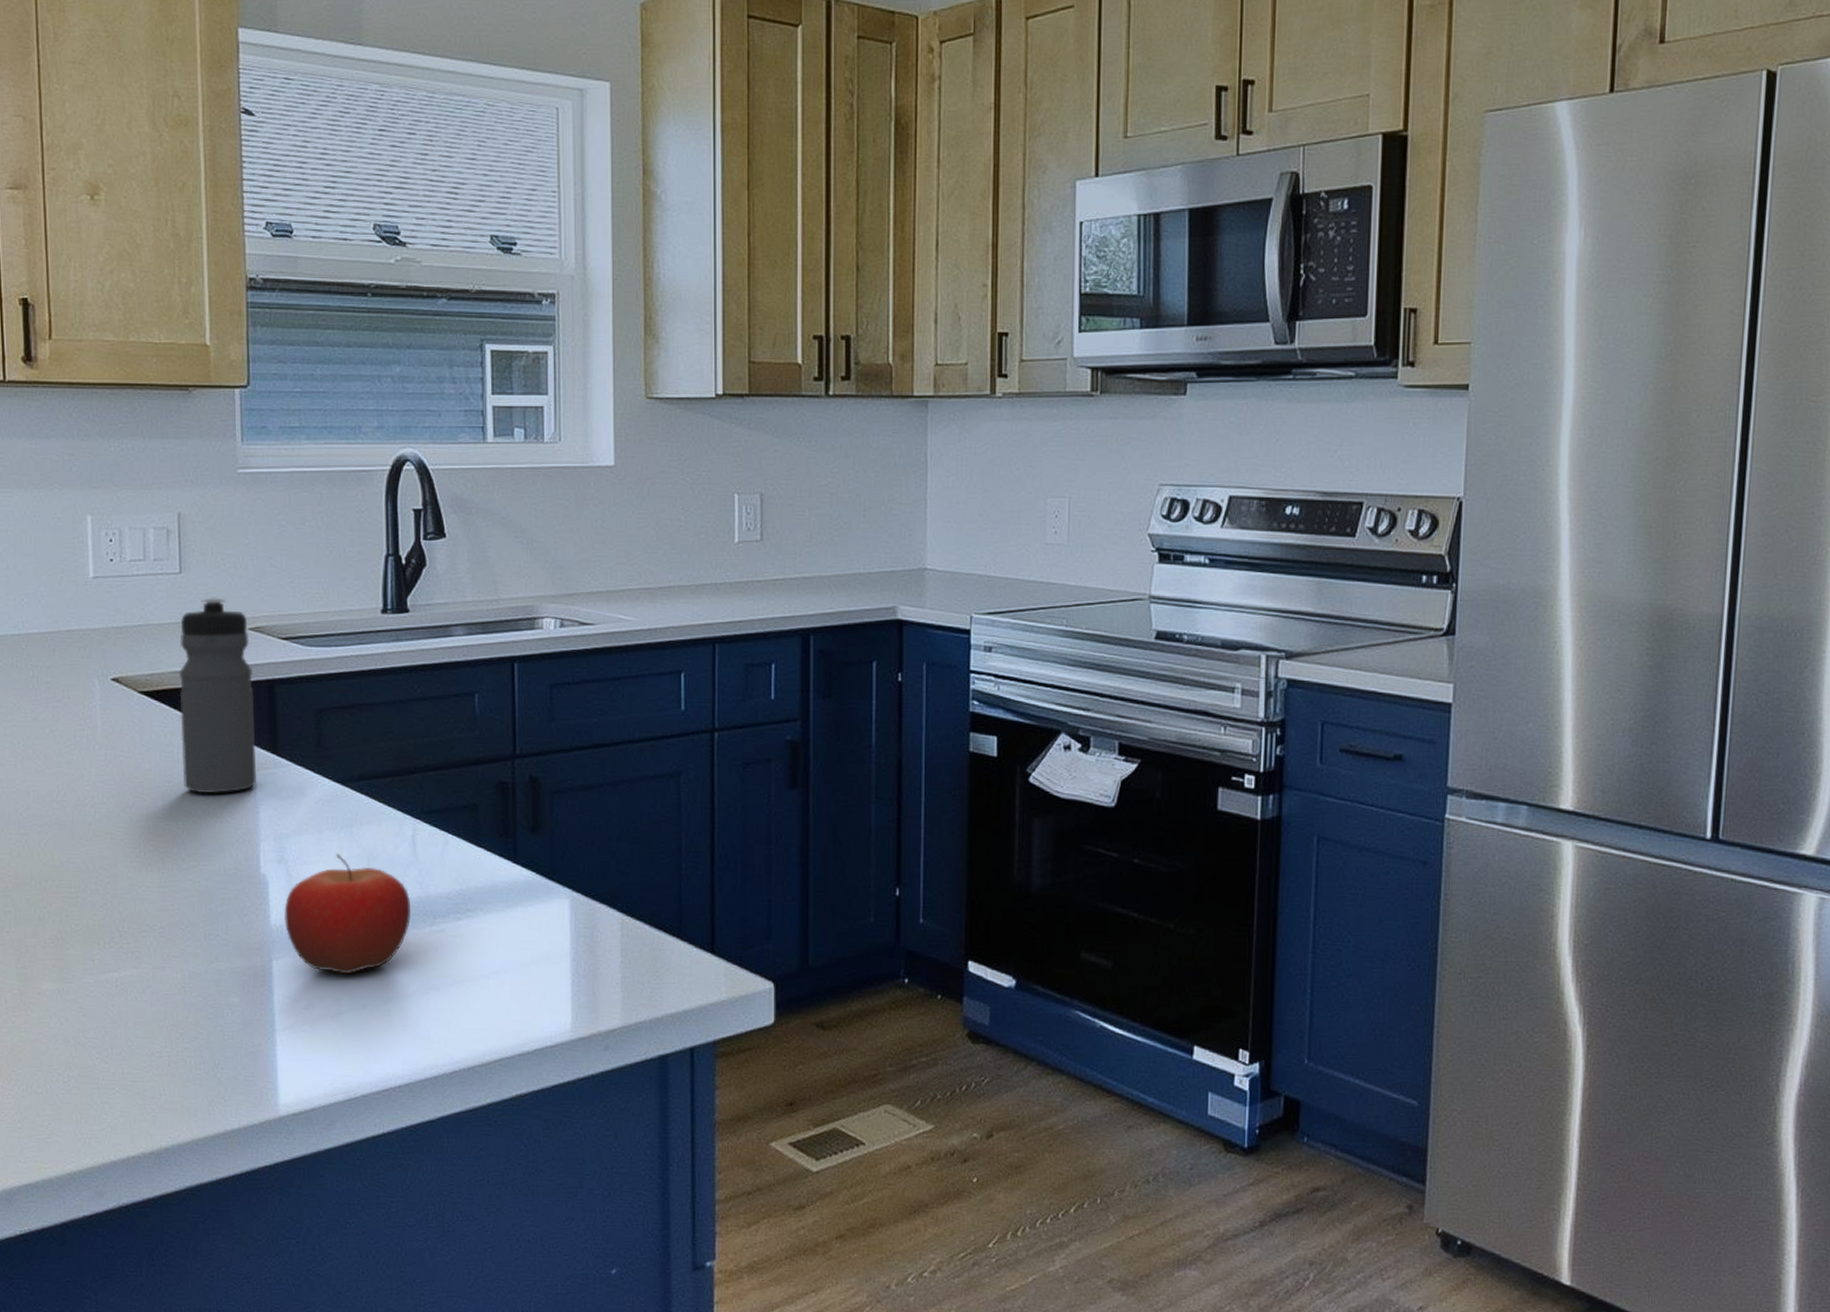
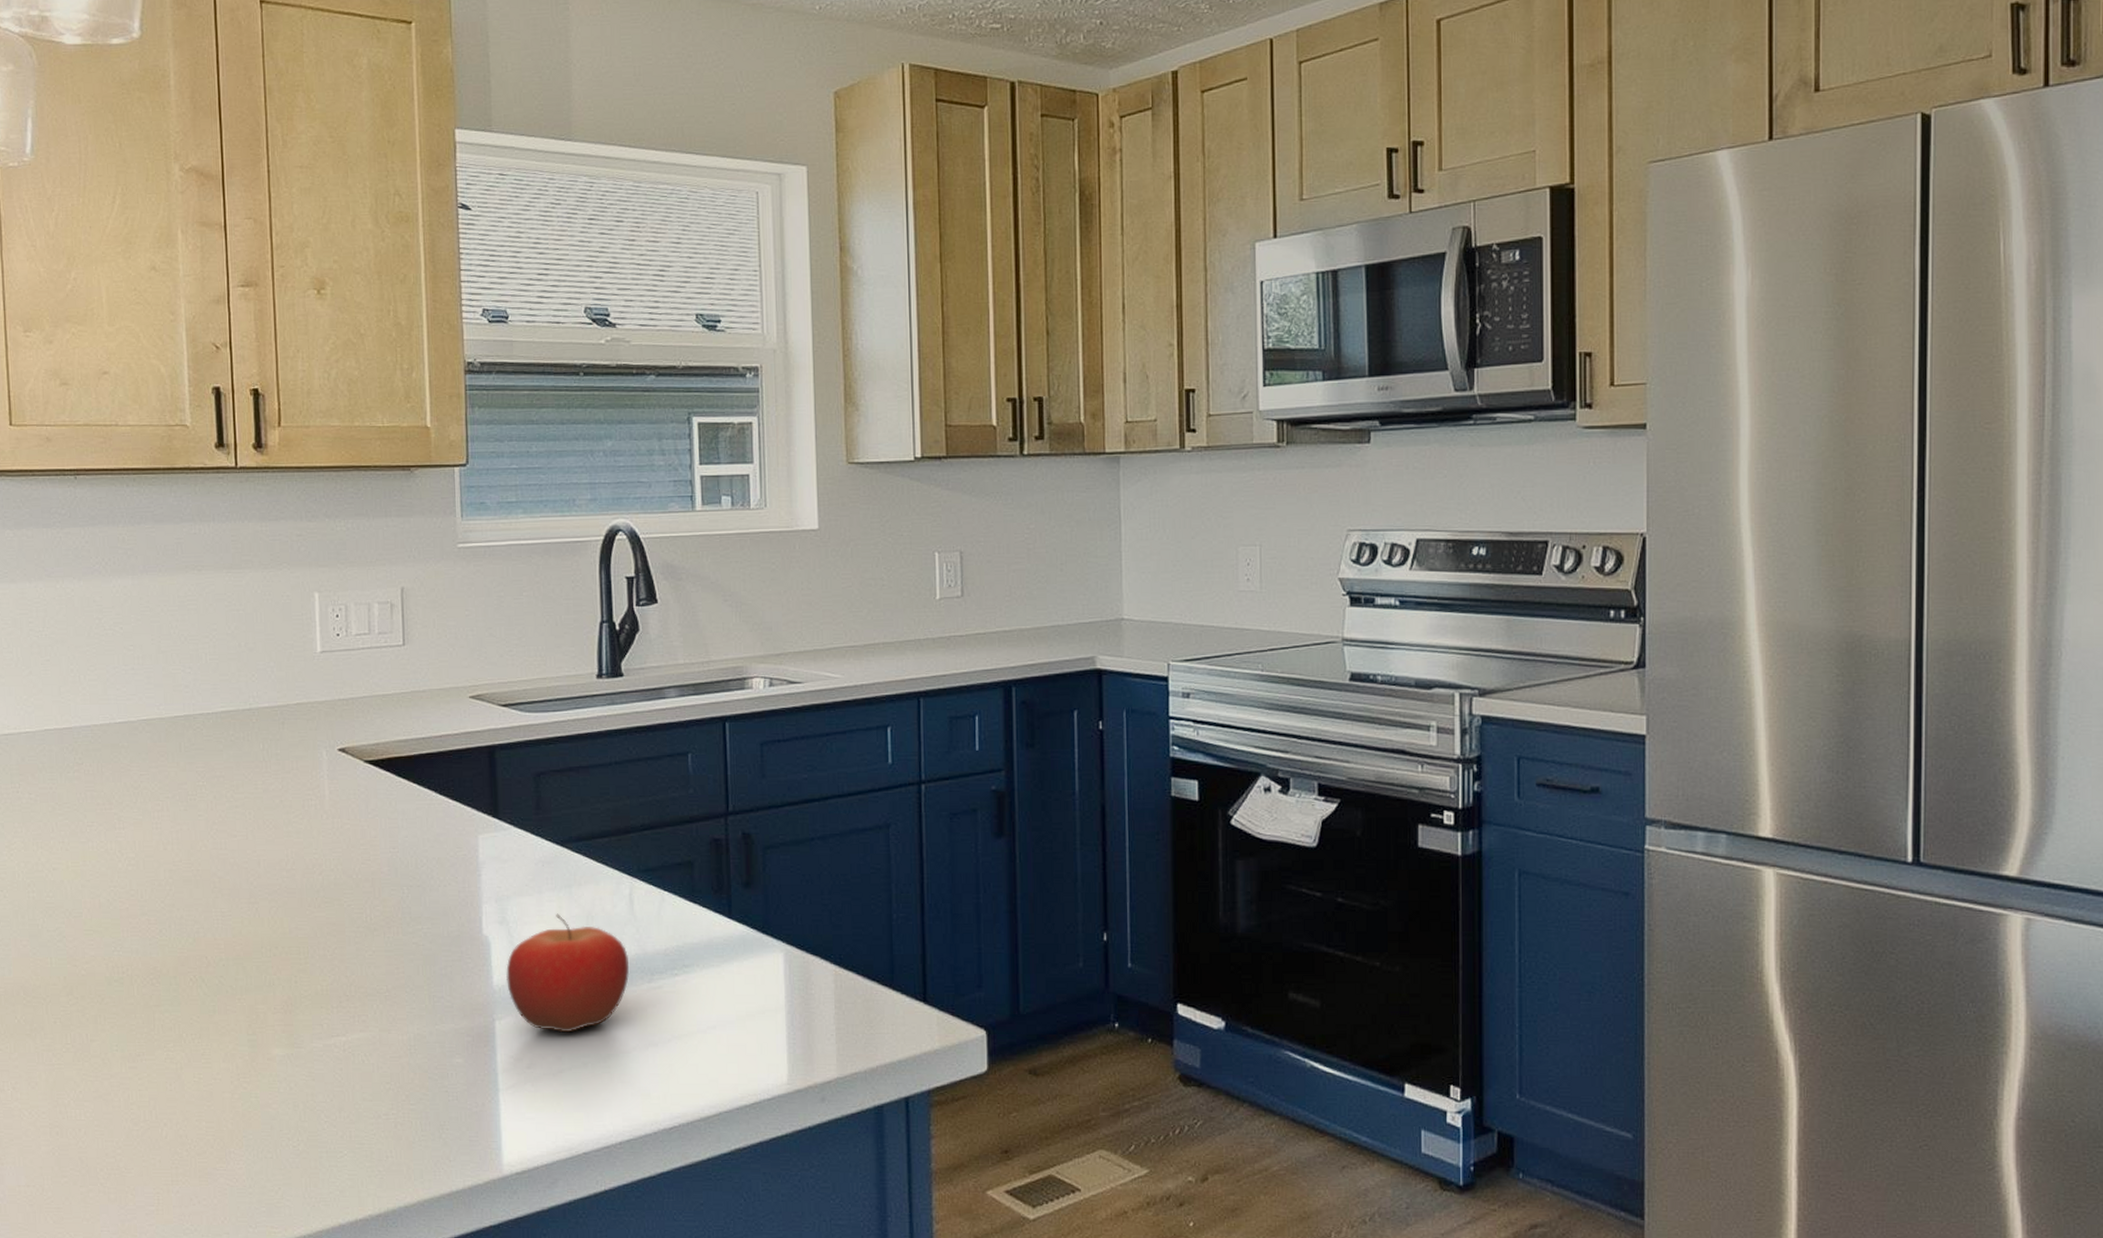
water bottle: present [178,597,256,794] -> none [402,667,478,859]

